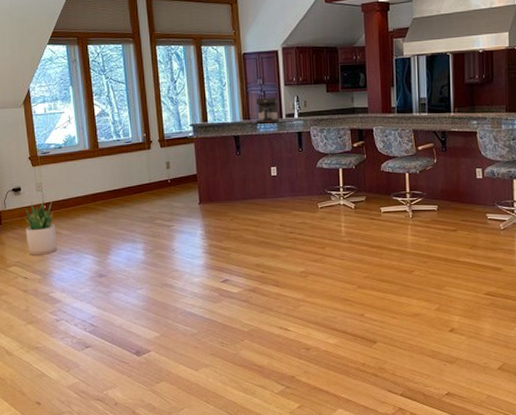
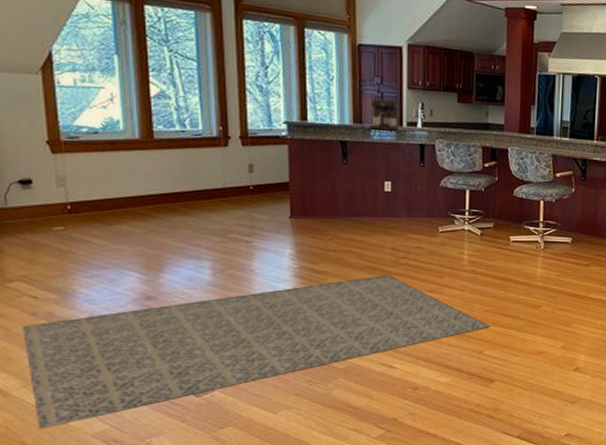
area rug: none [19,249,370,381] -> present [22,275,491,429]
planter: present [23,200,57,255] -> none [34,199,86,269]

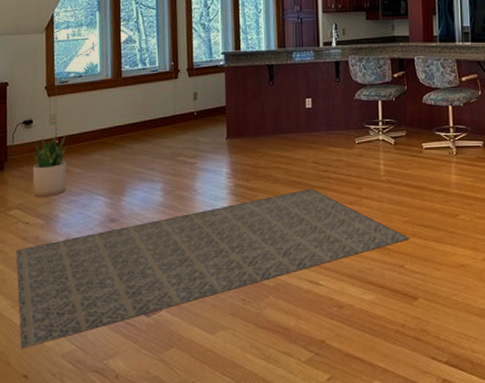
planter: none [34,199,86,269] -> present [32,134,67,197]
coffee maker: present [370,99,399,131] -> none [292,24,317,53]

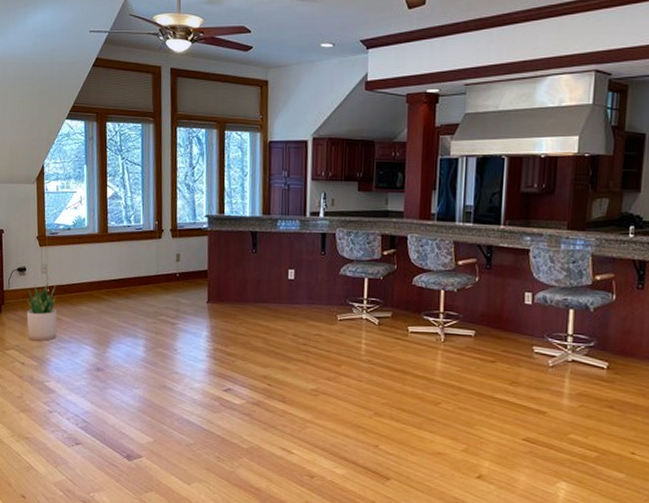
area rug: present [16,189,410,349] -> none [13,360,387,473]

